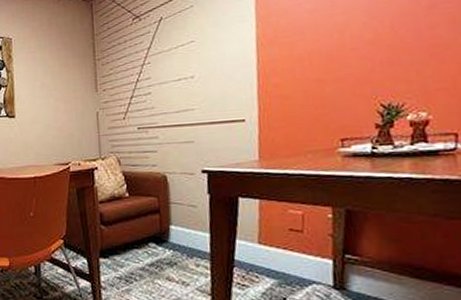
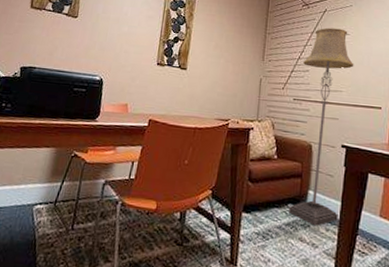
floor lamp: none [143,36,209,263] -> present [289,27,354,226]

